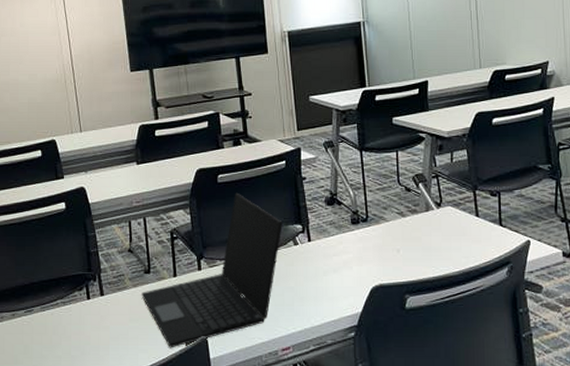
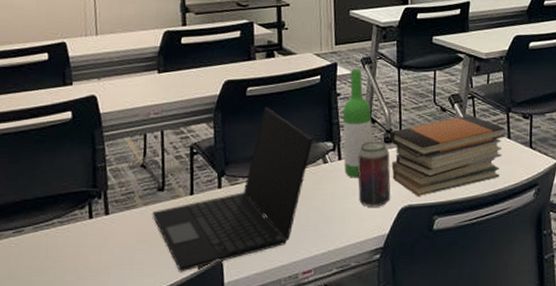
wine bottle: none [309,153,339,258] -> present [342,69,372,177]
beverage can: none [327,223,362,286] -> present [357,141,391,207]
book stack: none [357,194,473,275] -> present [390,115,506,196]

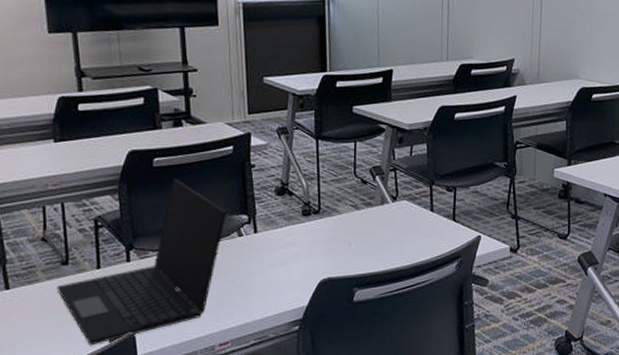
wine bottle: present [342,69,372,177] -> none [258,139,289,250]
beverage can: present [357,141,391,207] -> none [274,214,310,280]
book stack: present [390,115,506,196] -> none [308,187,429,269]

